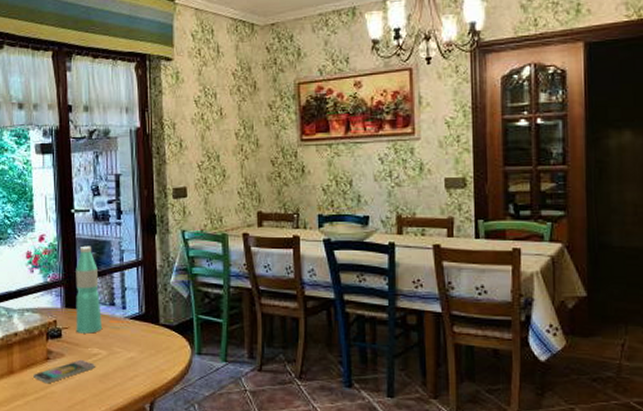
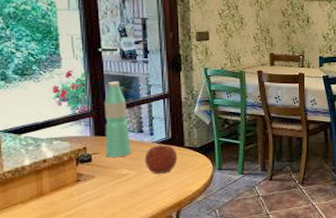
smartphone: present [33,359,95,384] -> none [64,179,125,203]
fruit: none [116,318,152,355] -> present [144,143,178,174]

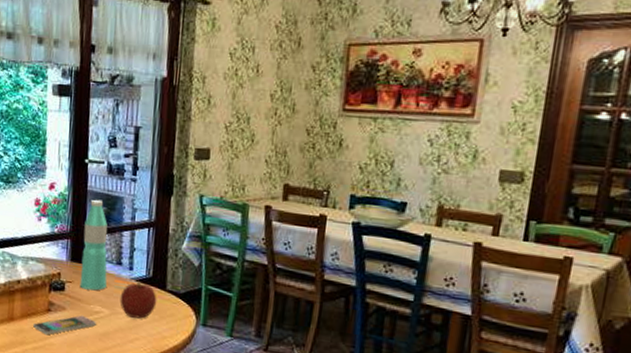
smartphone: none [64,179,125,203] -> present [33,315,96,335]

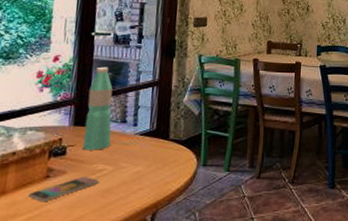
fruit: present [119,280,157,319] -> none [123,134,161,170]

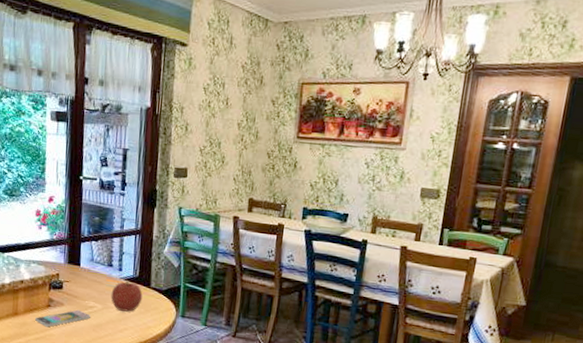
water bottle: present [82,66,113,150] -> none [75,210,100,289]
fruit: none [123,134,161,170] -> present [111,279,143,312]

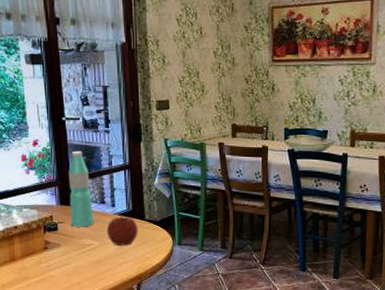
smartphone: present [35,309,91,327] -> none [34,249,89,269]
water bottle: none [75,210,100,289] -> present [68,150,94,227]

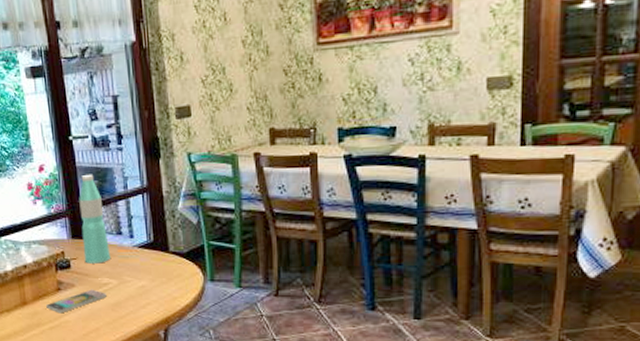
smartphone: none [34,249,89,269] -> present [46,289,107,314]
fruit: present [107,214,138,246] -> none [125,247,162,284]

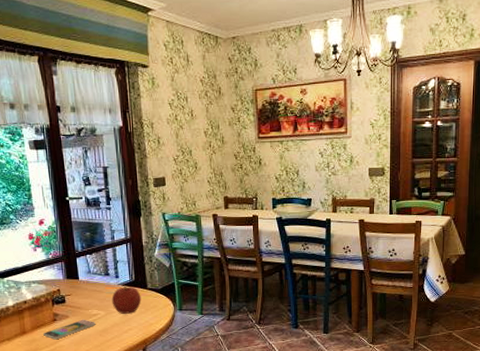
water bottle: present [79,174,110,264] -> none [73,227,99,299]
fruit: none [125,247,162,284] -> present [111,285,142,314]

